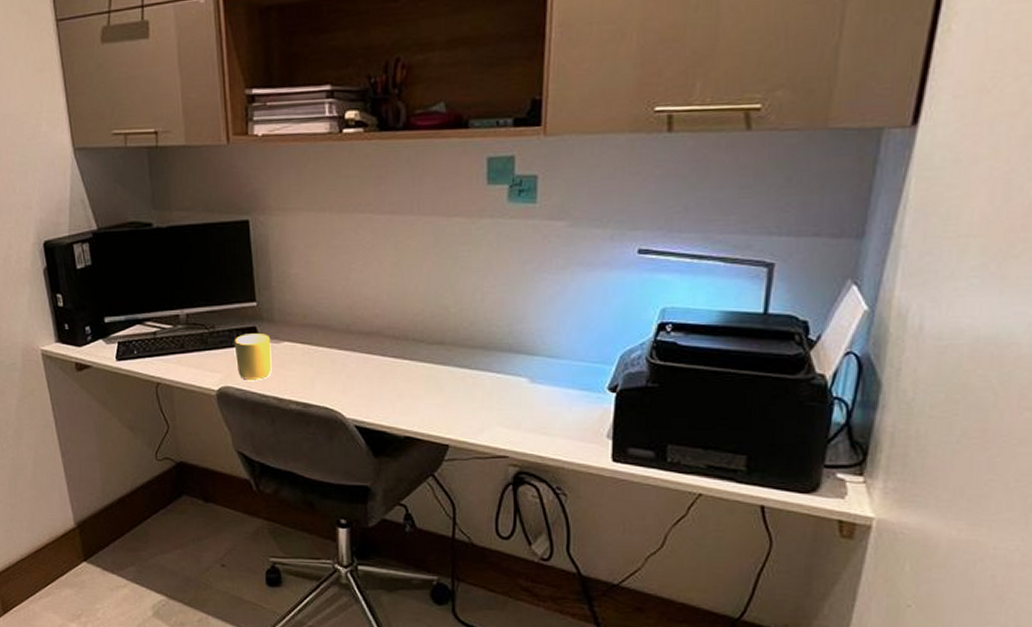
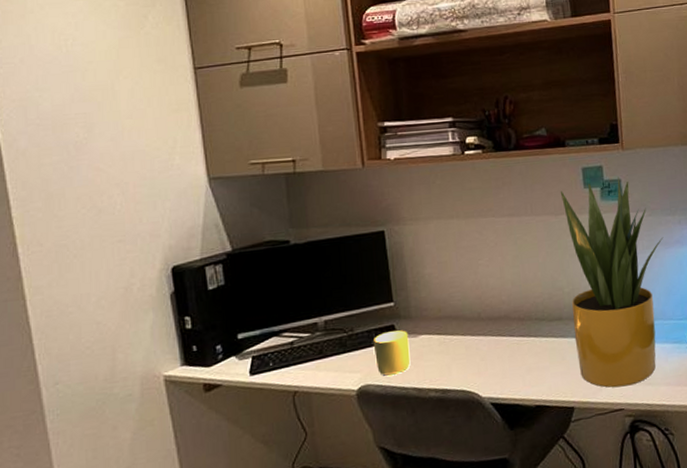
planter: none [456,172,586,432] -> present [560,177,664,388]

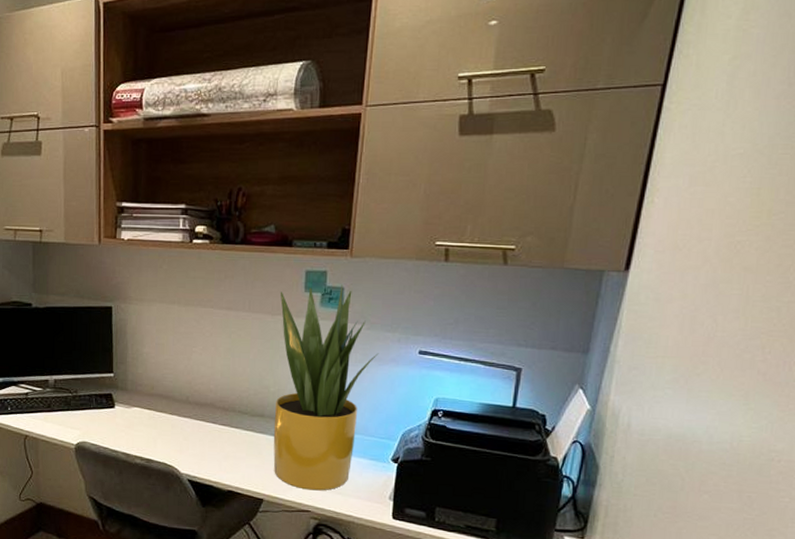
mug: present [372,330,411,376] -> none [92,399,123,438]

